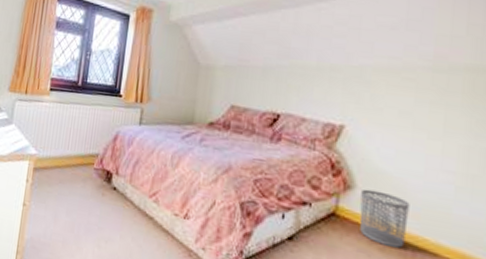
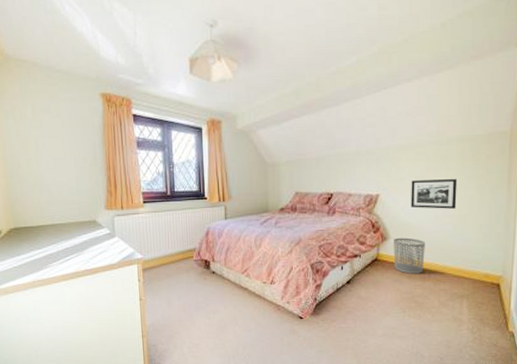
picture frame: none [389,114,463,163] -> present [411,178,458,209]

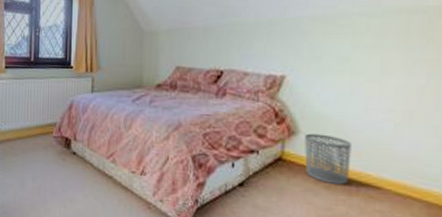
picture frame: present [411,178,458,209] -> none [329,60,399,101]

